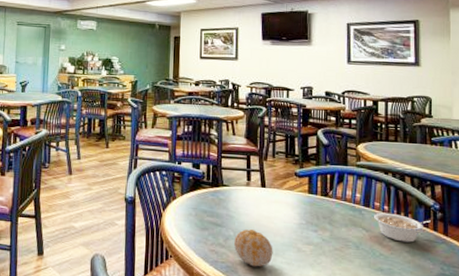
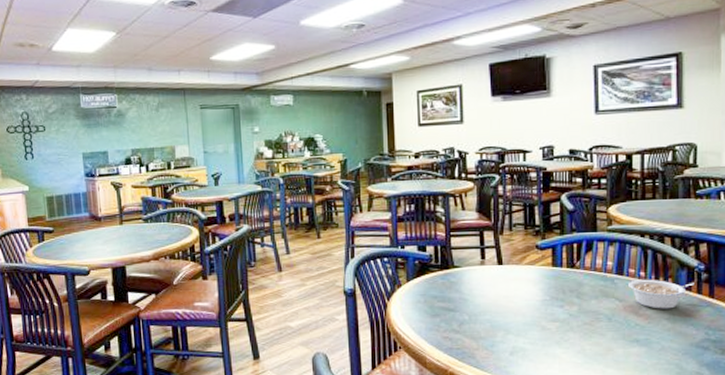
fruit: present [234,229,273,267] -> none [470,311,514,350]

